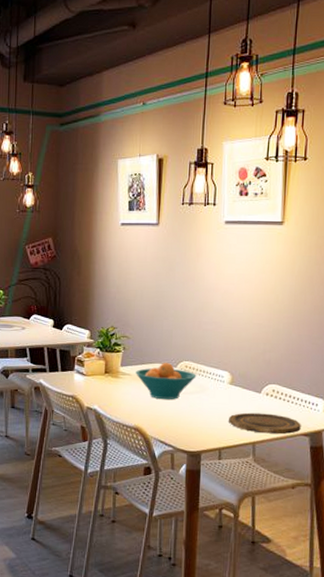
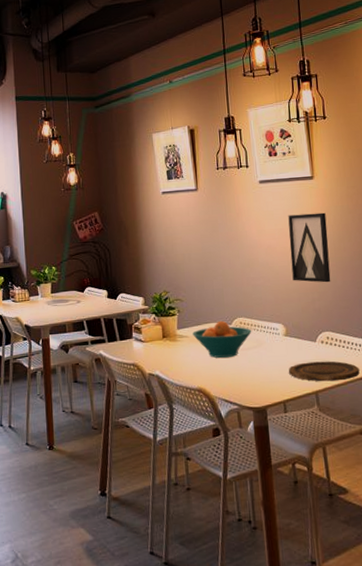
wall art: none [246,260,291,335] -> present [288,212,331,283]

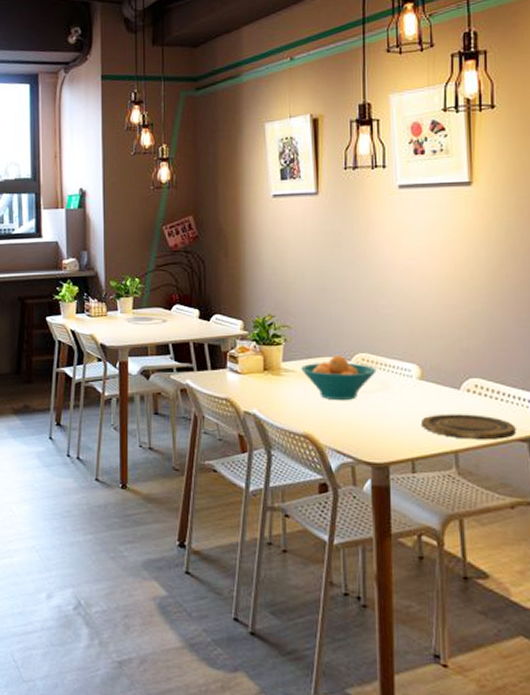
wall art: present [288,212,331,283] -> none [433,228,486,317]

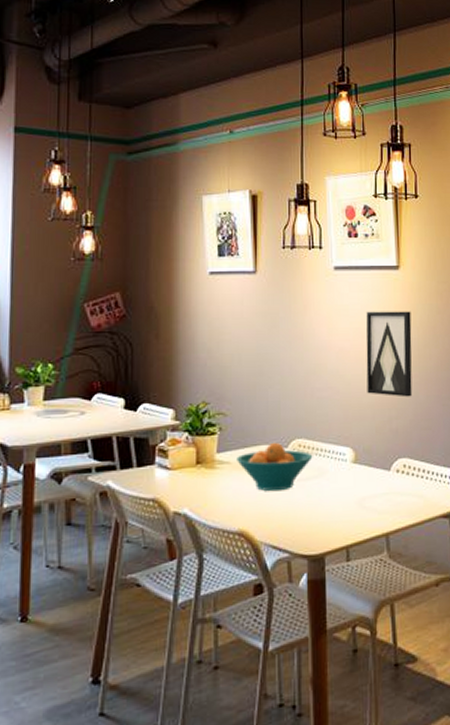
plate: present [422,413,516,440] -> none [355,494,439,521]
wall art: none [433,228,486,317] -> present [366,311,413,397]

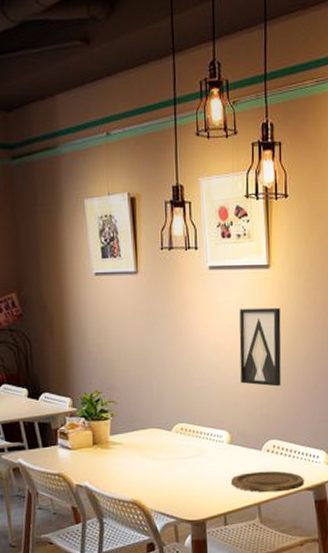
fruit bowl: present [237,442,313,492] -> none [127,426,194,468]
plate: none [355,494,439,521] -> present [231,471,304,493]

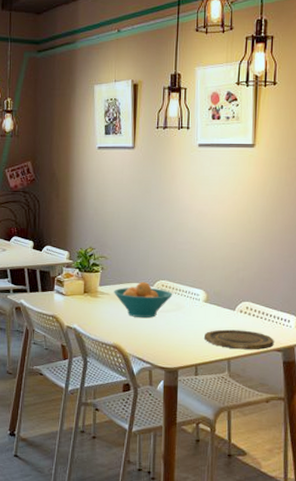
fruit bowl: none [127,426,194,468] -> present [114,281,173,318]
wall art: present [239,307,281,387] -> none [220,182,262,254]

